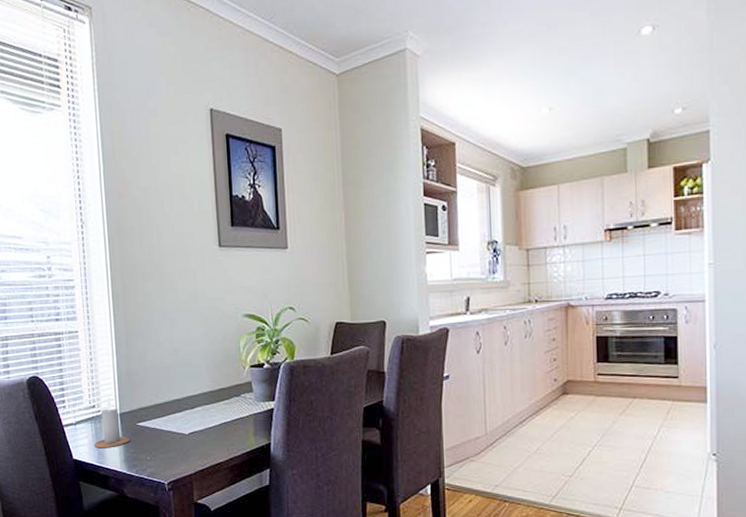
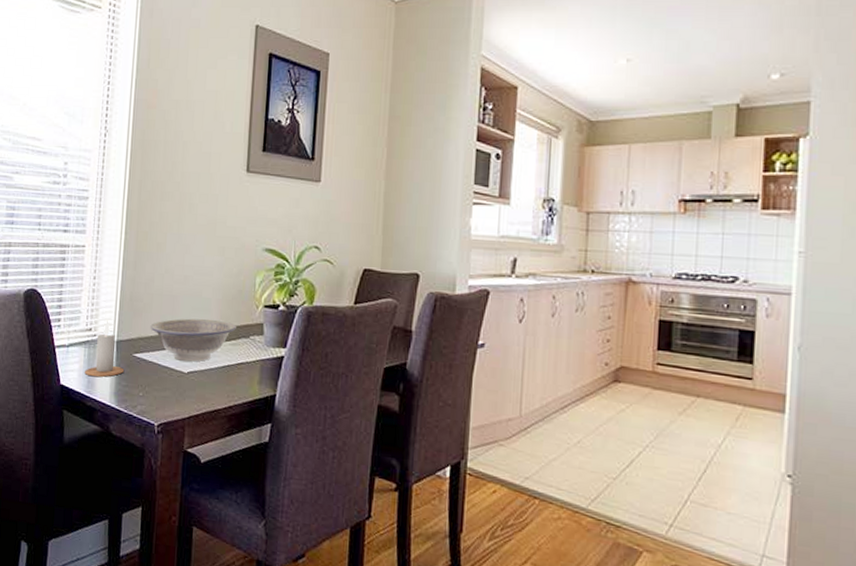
bowl: none [149,383,228,424] -> present [150,318,236,362]

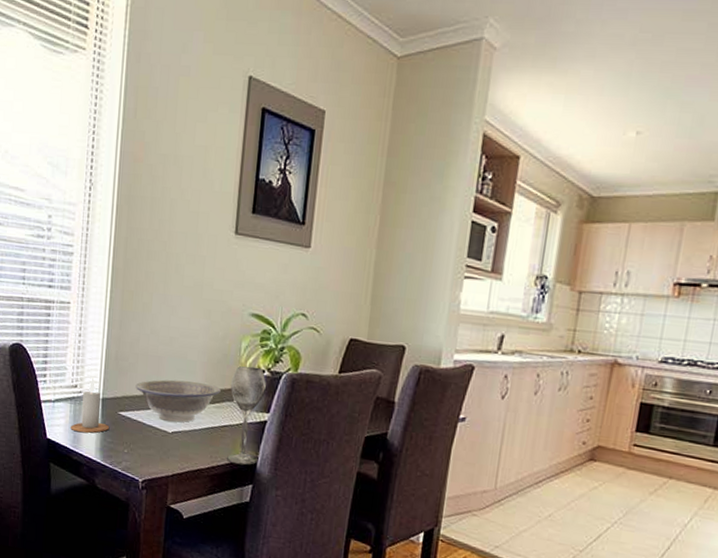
wineglass: none [244,301,282,404] -> present [227,366,266,465]

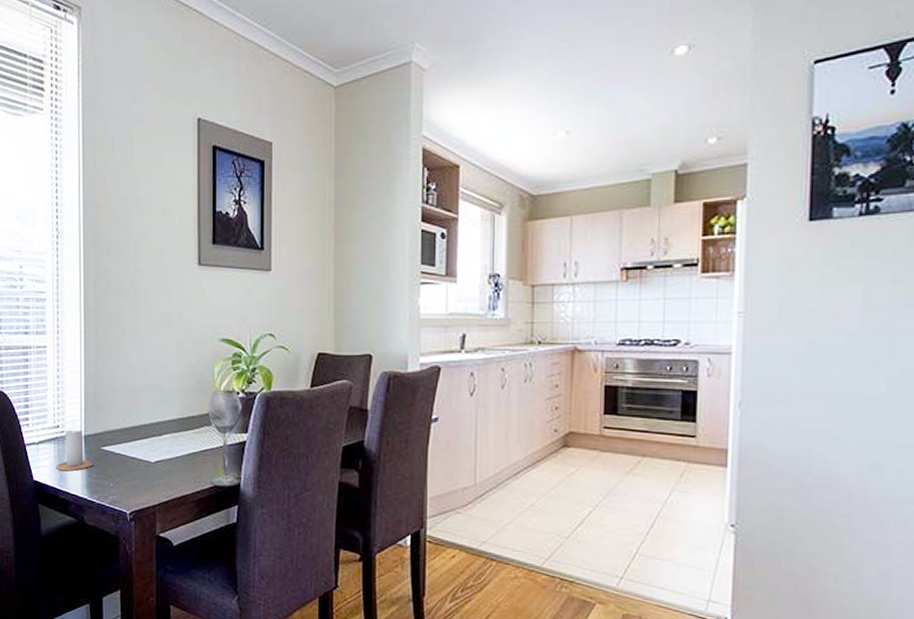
bowl: present [135,379,221,423] -> none [115,409,198,452]

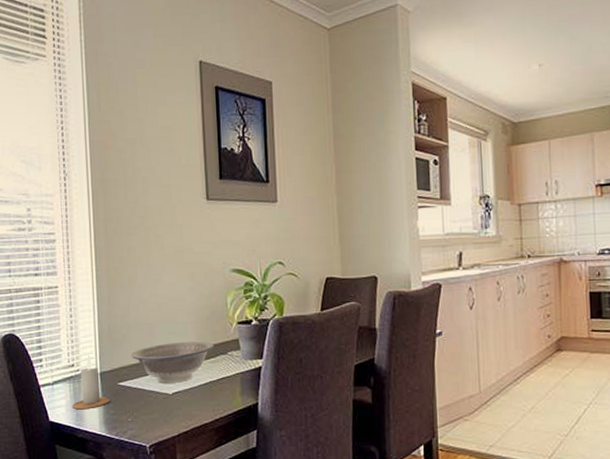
bowl: none [115,409,198,452] -> present [131,341,214,383]
wineglass: present [207,389,241,487] -> none [221,318,259,413]

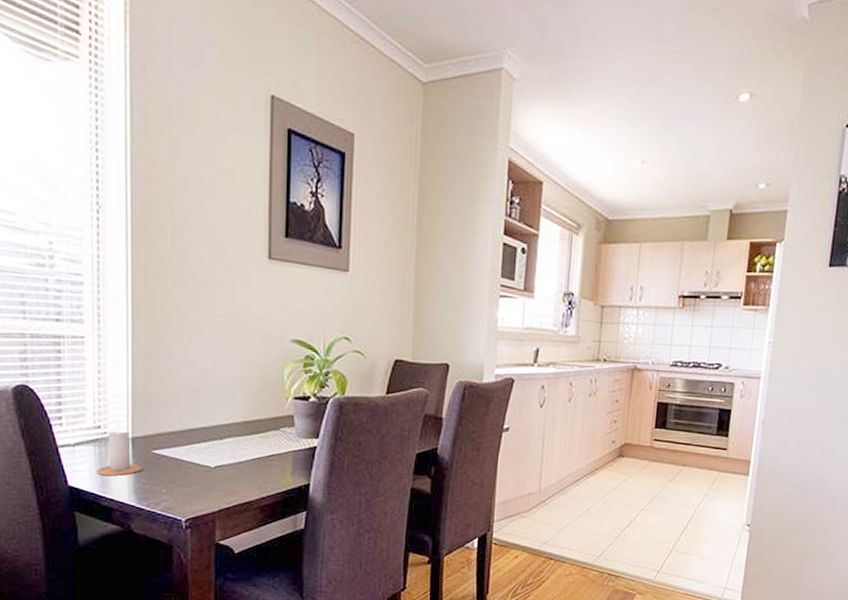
bowl: present [131,341,214,383] -> none [169,412,265,456]

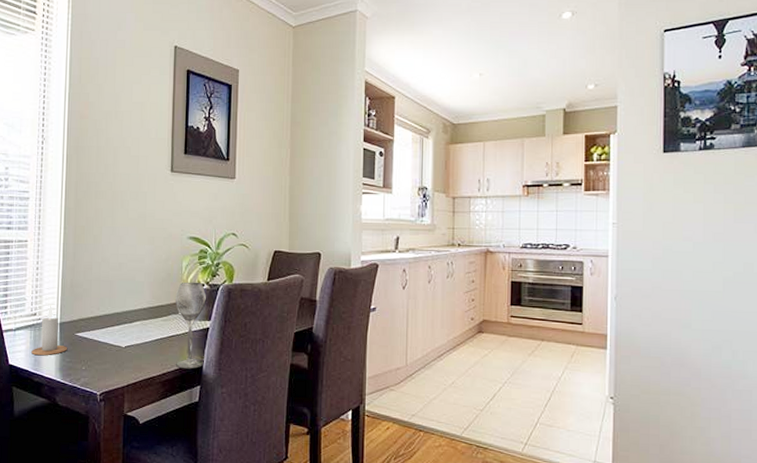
wineglass: none [275,393,313,493] -> present [175,282,206,369]

